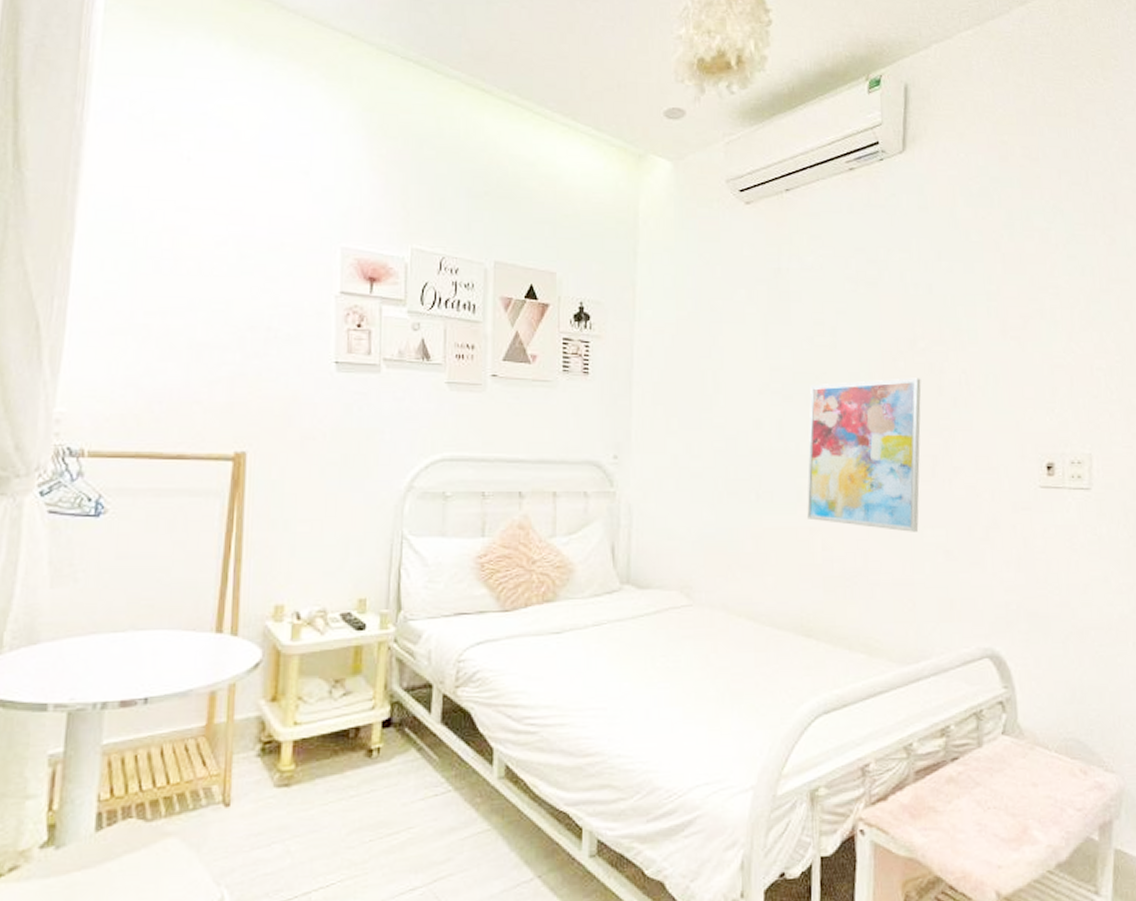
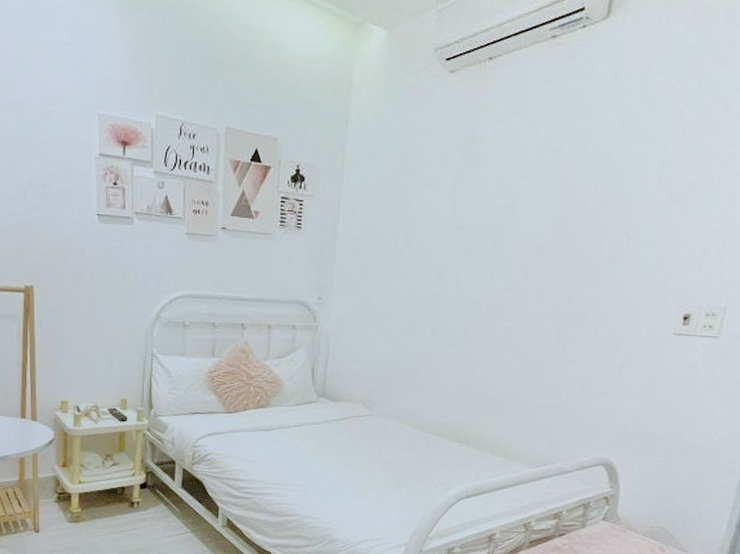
wall art: present [807,378,921,532] -> none [471,237,586,367]

